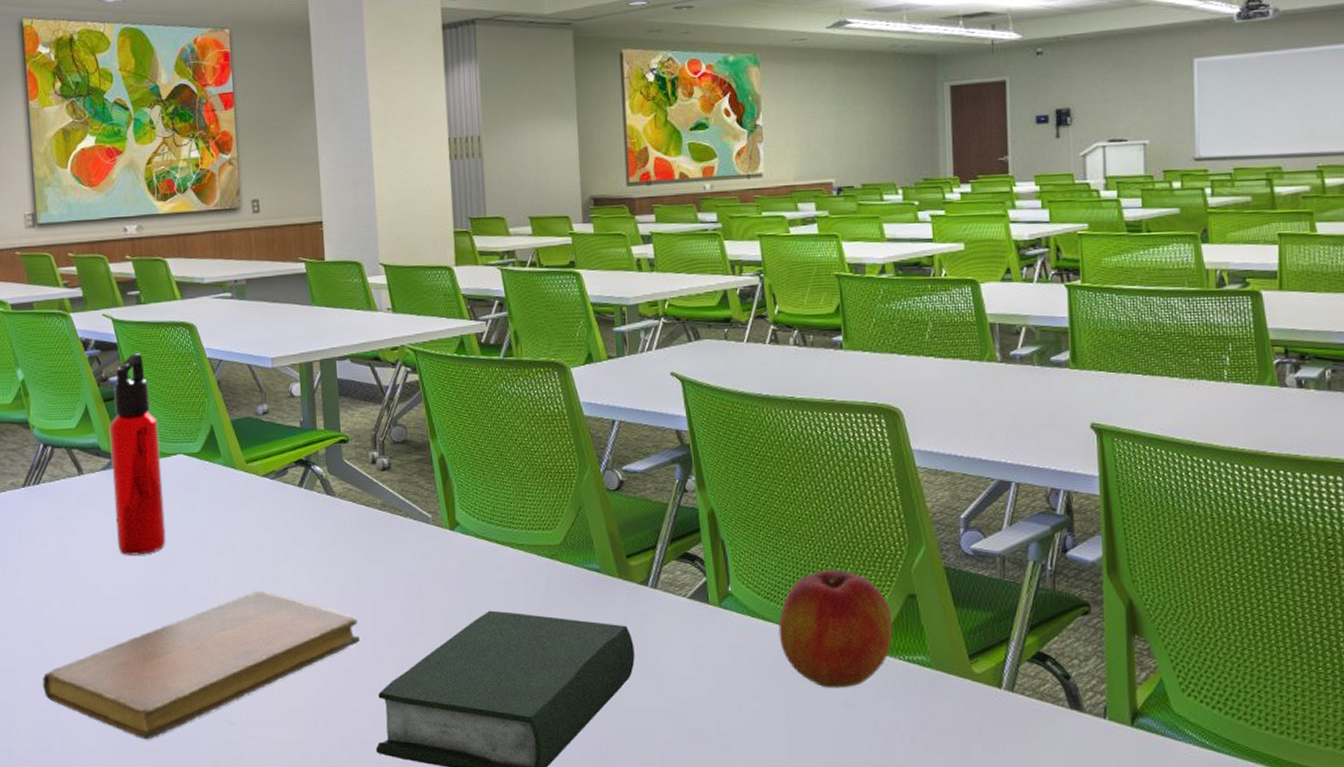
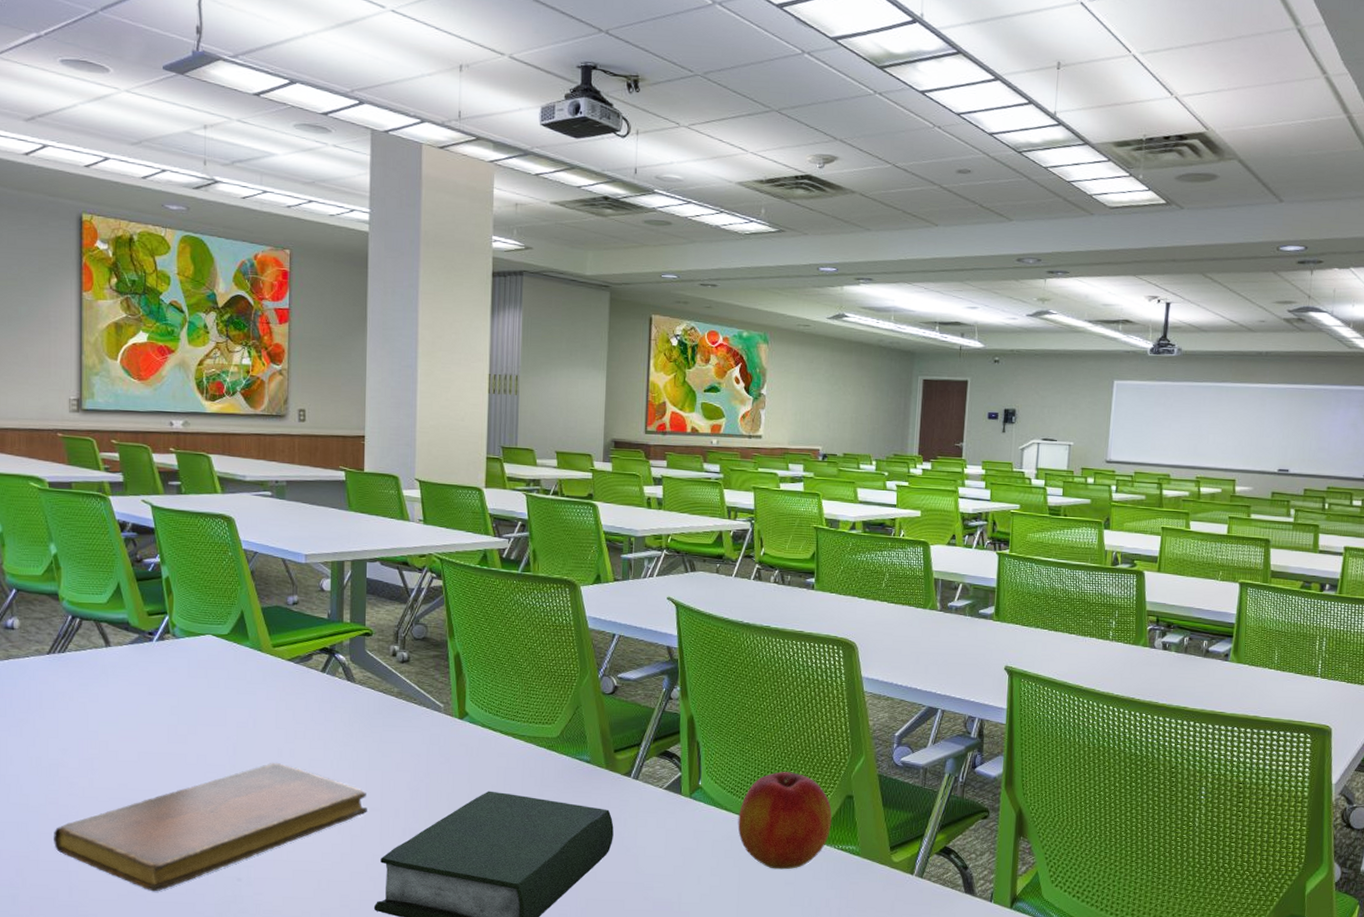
water bottle: present [109,353,166,555] -> none [139,539,190,724]

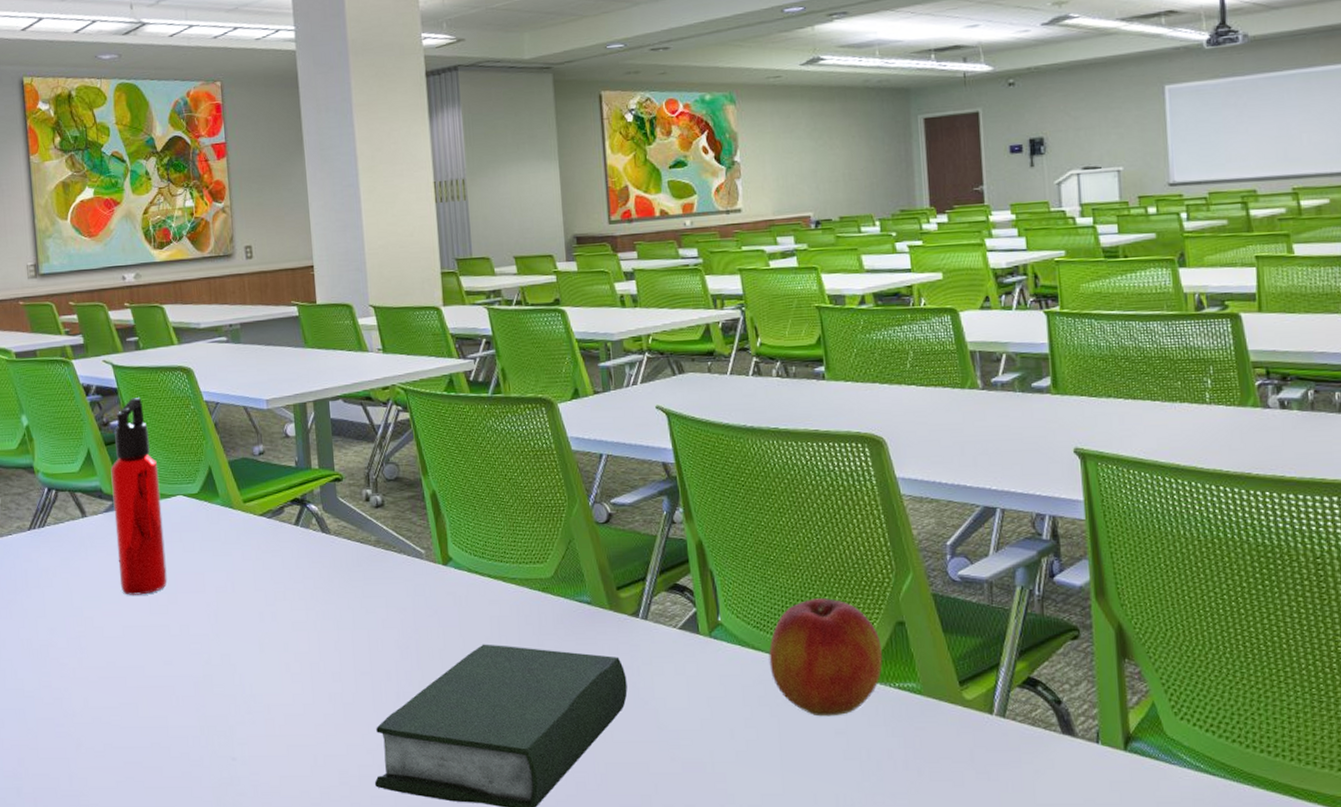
notebook: present [54,763,367,892] -> none [50,628,357,777]
water bottle: none [139,539,190,724] -> present [110,398,168,595]

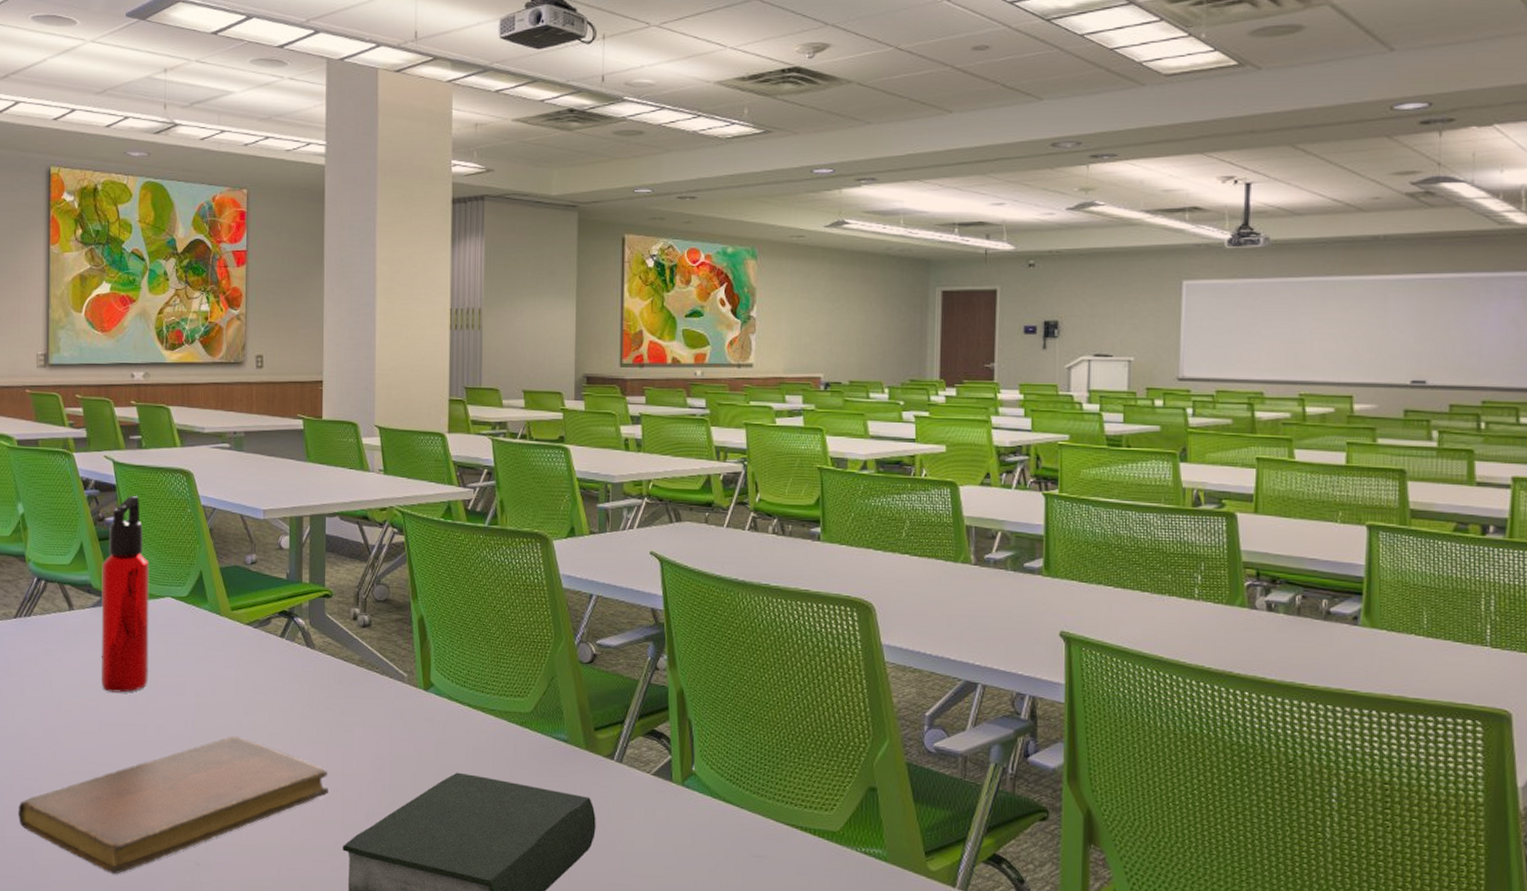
notebook: none [50,628,357,777] -> present [18,736,328,874]
apple: present [769,598,883,717] -> none [739,757,851,876]

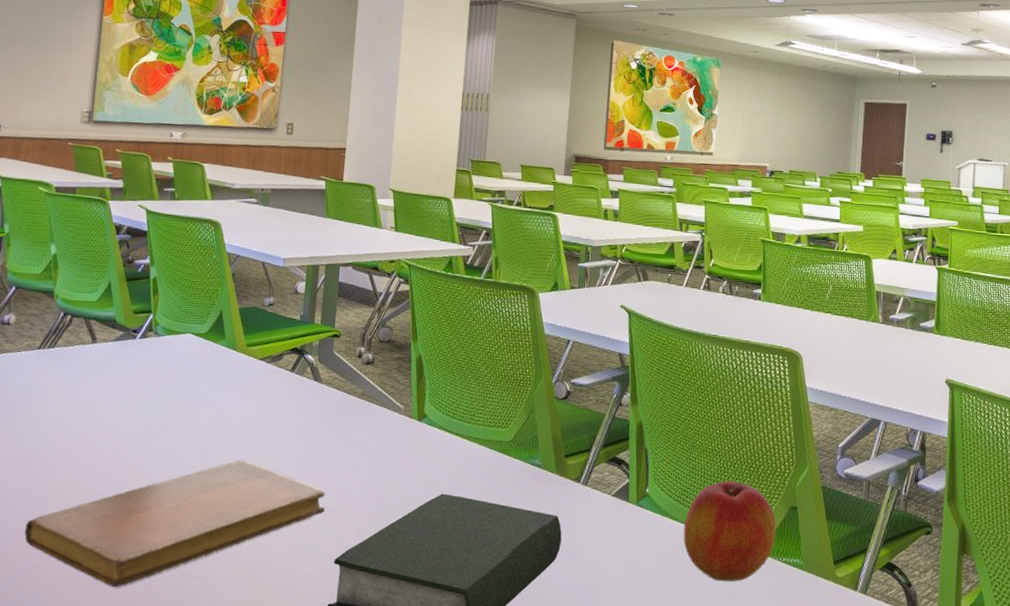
water bottle: present [101,496,150,693] -> none [118,242,173,420]
apple: none [739,757,851,876] -> present [683,481,776,582]

